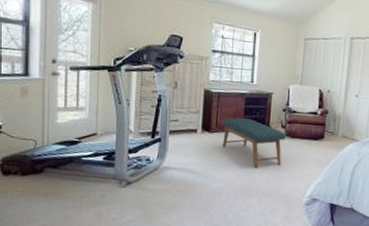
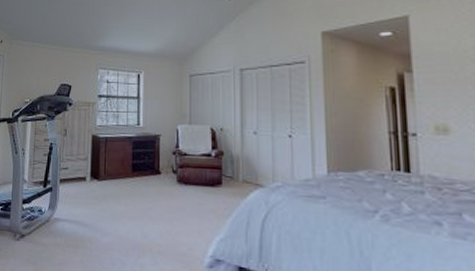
bench: present [221,117,287,168] -> none [110,163,179,220]

